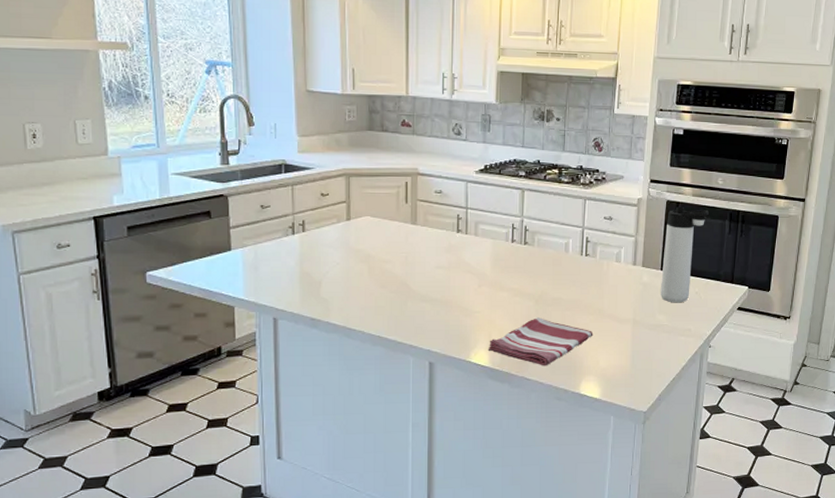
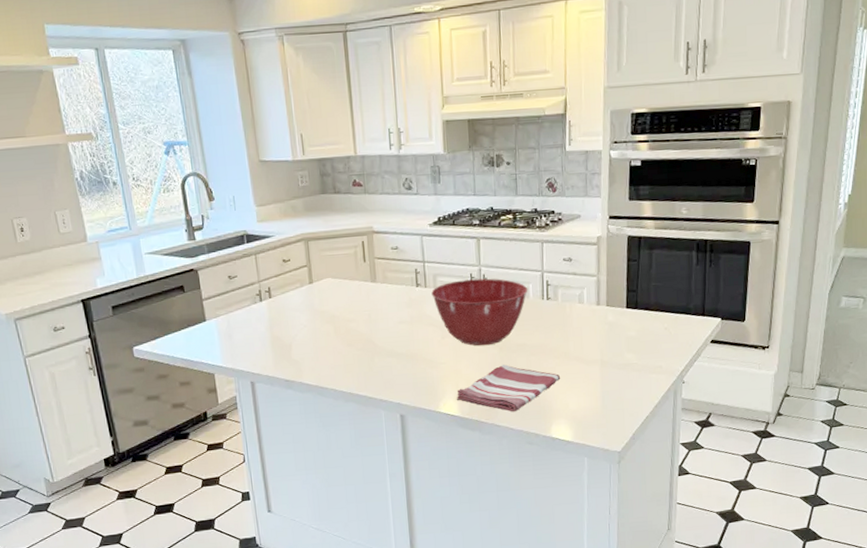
mixing bowl: none [472,230,568,297] -> present [431,278,528,346]
thermos bottle: present [660,206,709,303] -> none [627,241,674,341]

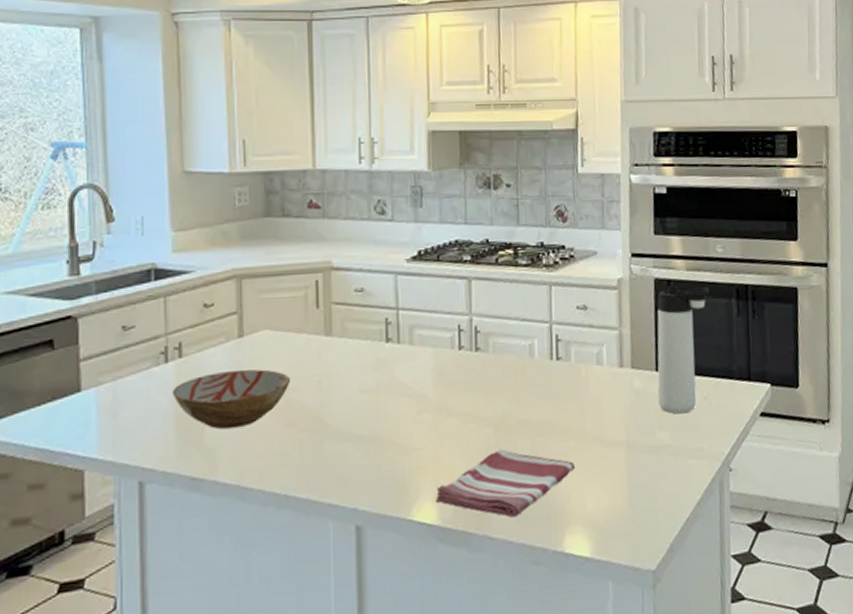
bowl: none [266,306,349,348] -> present [172,369,291,430]
mixing bowl: present [431,278,528,346] -> none [406,331,533,424]
thermos bottle: none [627,241,674,341] -> present [657,285,709,414]

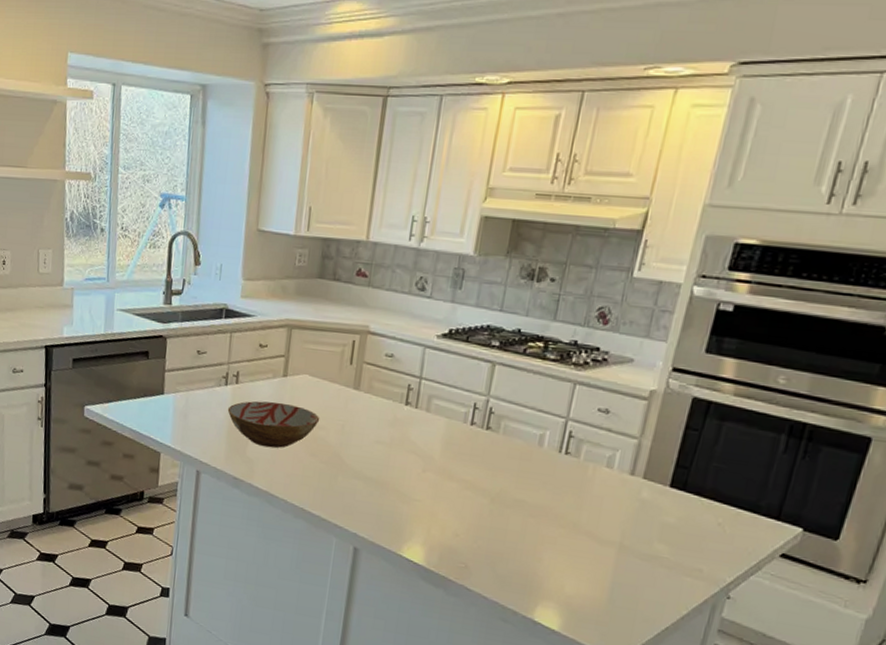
dish towel: present [436,449,576,518] -> none [425,519,562,579]
thermos bottle: present [657,285,709,414] -> none [663,406,757,534]

